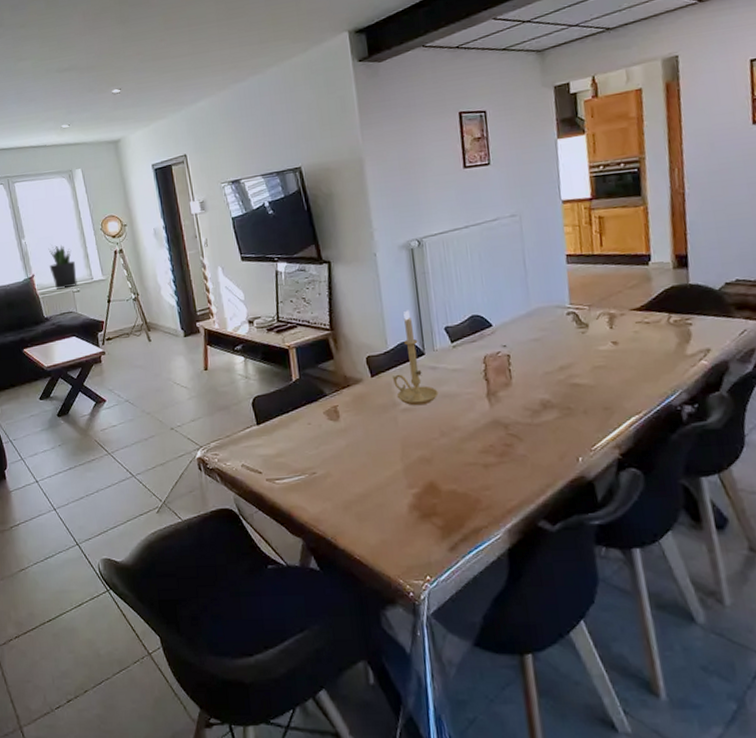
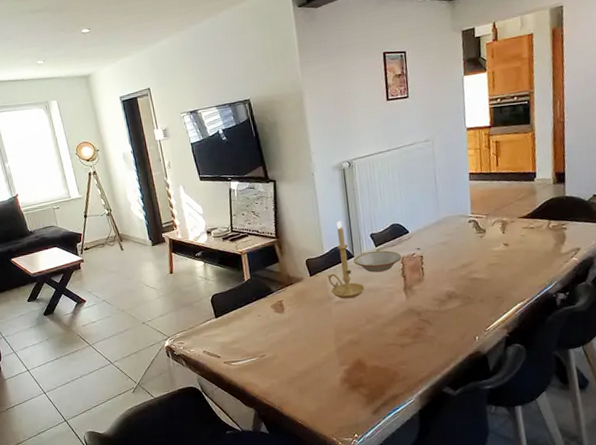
planter: present [48,245,77,290] -> none [29,168,57,207]
bowl: none [424,347,484,374] -> present [353,250,402,273]

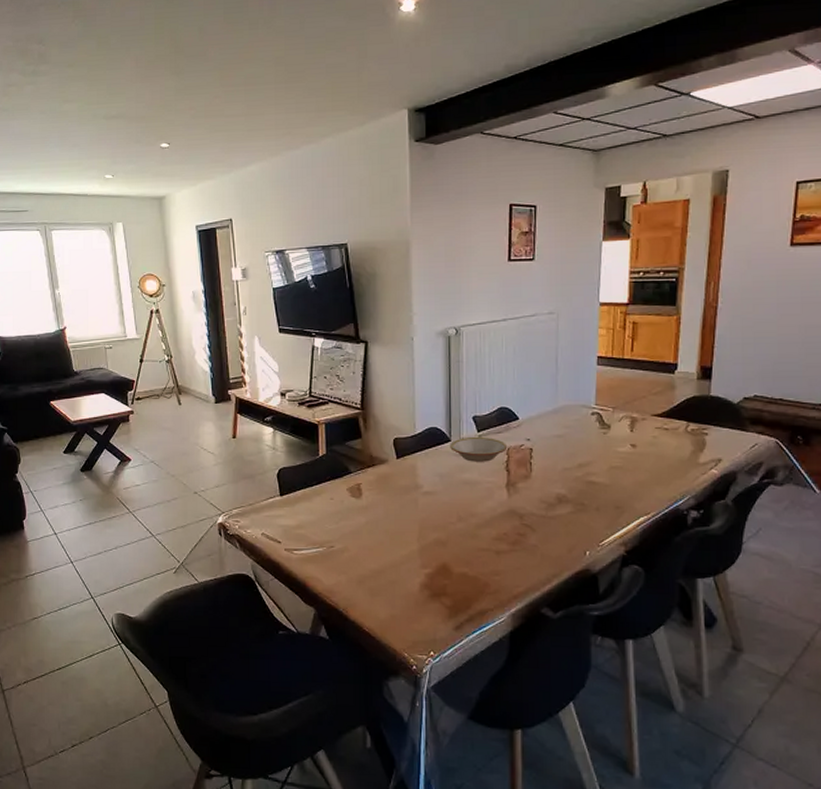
candle holder: present [327,220,365,299] -> none [416,396,460,490]

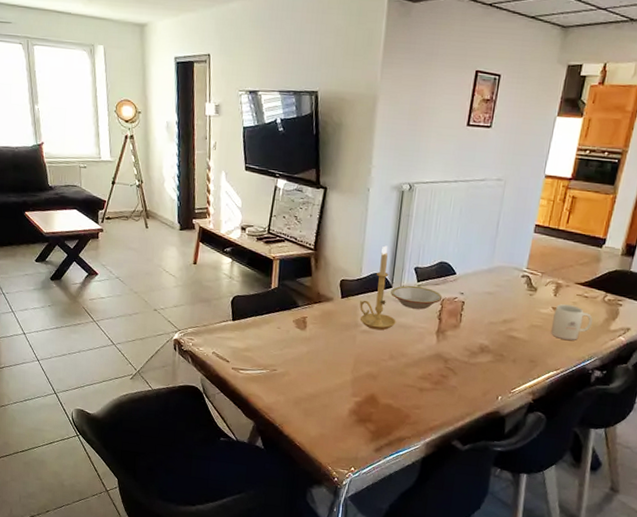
candle holder: none [416,396,460,490] -> present [359,245,396,331]
mug: none [632,440,677,479] -> present [550,304,593,340]

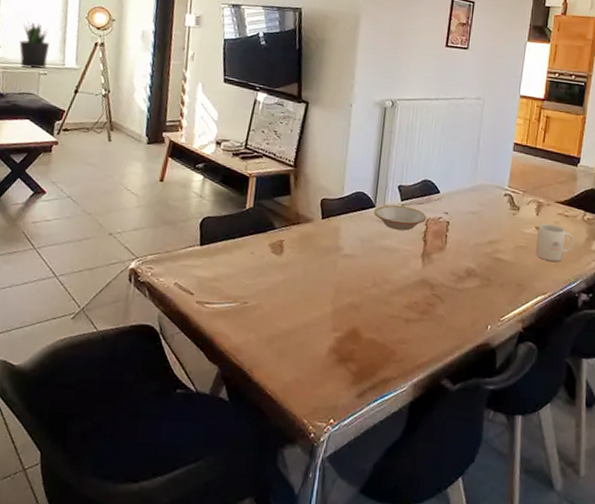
planter: none [59,116,86,163] -> present [19,20,50,69]
candle holder: present [359,245,396,331] -> none [340,162,380,255]

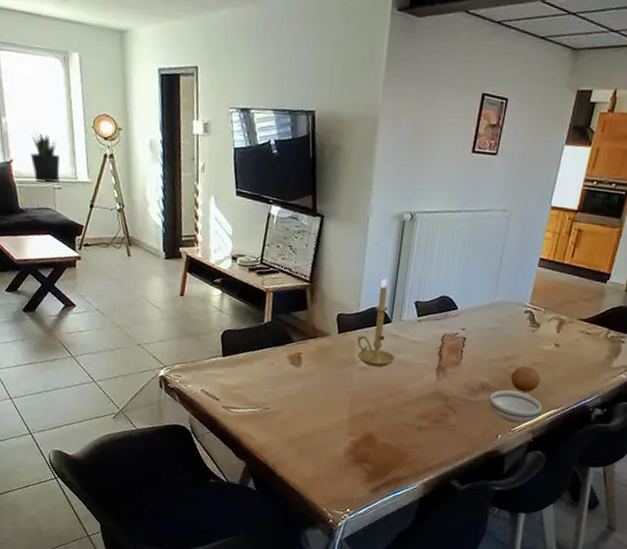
candle holder: none [340,162,380,255] -> present [357,278,395,368]
bowl: present [374,205,427,231] -> none [390,320,444,346]
bowl: none [476,276,529,312] -> present [489,390,542,423]
fruit: none [495,250,525,278] -> present [510,366,540,392]
mug: present [535,223,574,262] -> none [552,341,595,378]

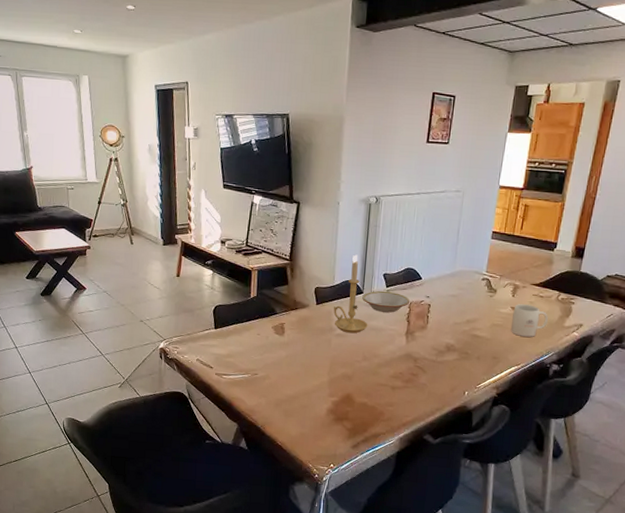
planter: present [30,131,60,183] -> none [48,142,73,185]
bowl: none [390,320,444,346] -> present [362,291,410,313]
bowl: present [489,390,542,423] -> none [455,350,503,380]
fruit: present [510,366,540,392] -> none [473,328,500,352]
mug: none [552,341,595,378] -> present [510,304,548,337]

